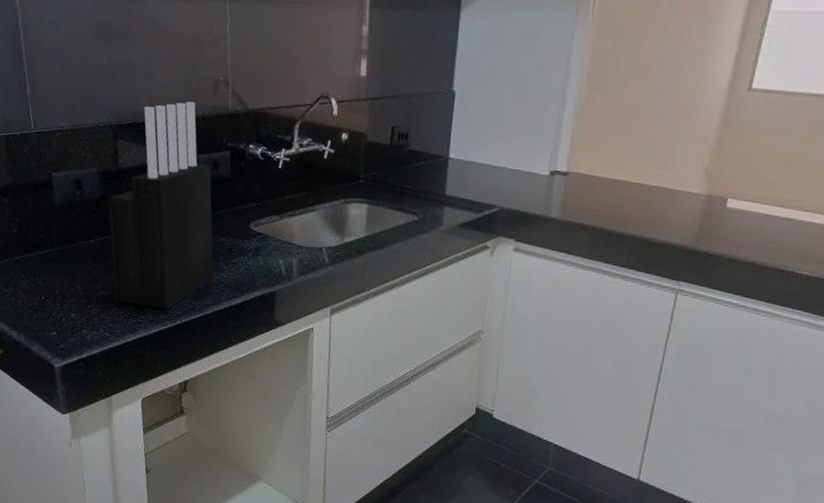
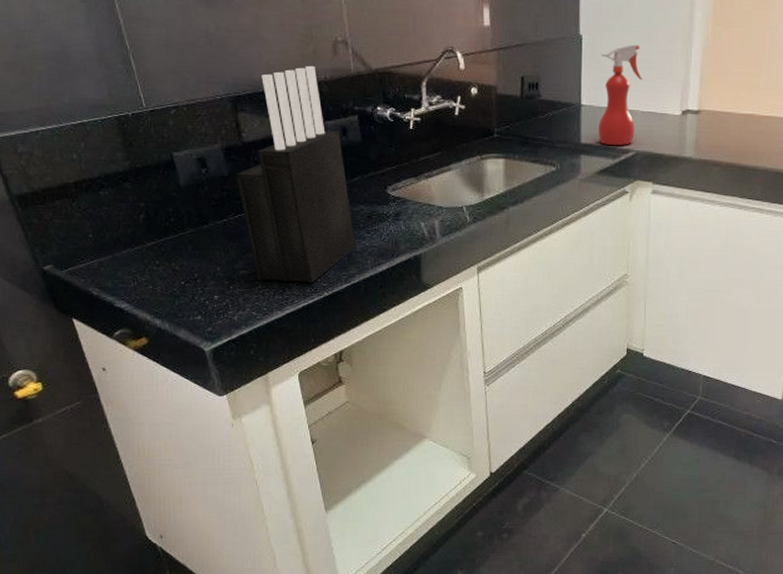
spray bottle: none [463,103,513,201] -> present [597,44,643,145]

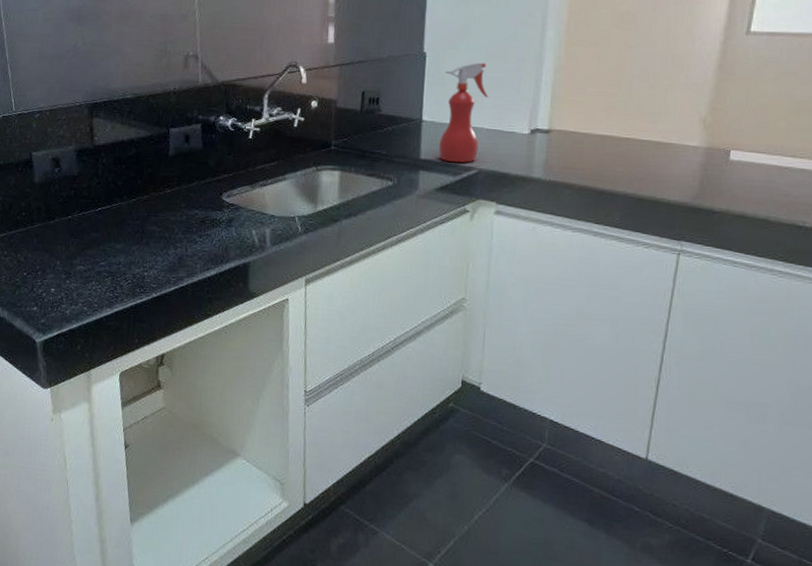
knife block: present [236,65,356,283] -> none [84,77,188,283]

